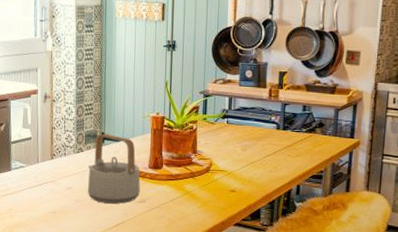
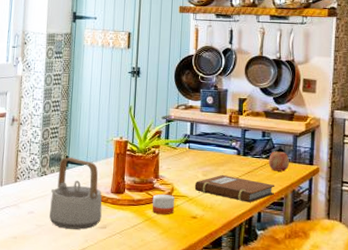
candle: none [190,168,214,188] -> present [152,194,175,214]
notebook: none [233,148,315,176] -> present [194,174,275,203]
apple: none [308,125,330,145] -> present [268,151,289,172]

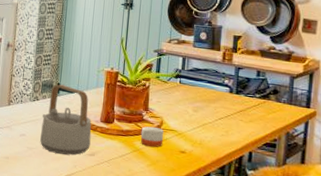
notebook: present [194,174,275,203] -> none [184,111,269,142]
apple: present [268,151,289,172] -> none [262,91,284,113]

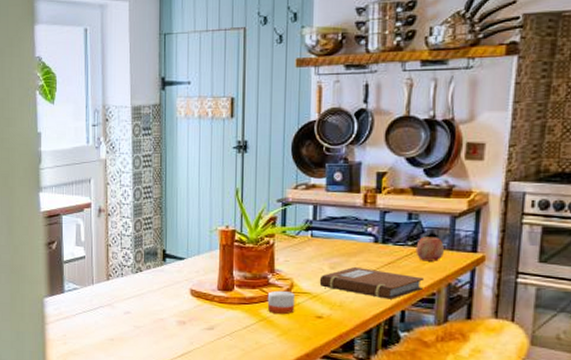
teapot: present [40,84,92,155] -> none [148,251,208,331]
notebook: none [184,111,269,142] -> present [319,266,425,300]
apple: none [262,91,284,113] -> present [416,237,444,262]

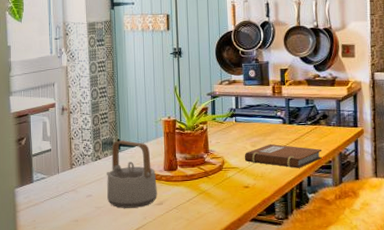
teapot: none [148,251,208,331] -> present [107,140,157,208]
candle: present [267,290,296,314] -> none [204,167,227,187]
apple: present [416,237,444,262] -> none [314,117,334,136]

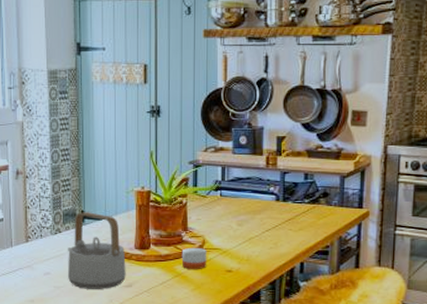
candle: none [204,167,227,187] -> present [181,247,207,269]
notebook: present [244,143,322,168] -> none [228,223,320,252]

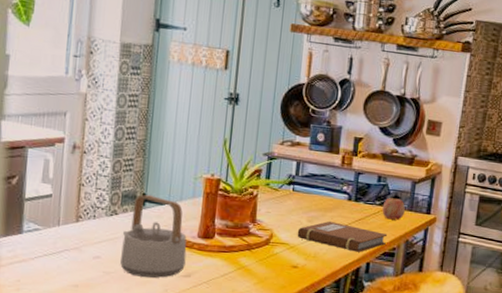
candle: present [181,247,207,269] -> none [246,240,274,263]
notebook: none [228,223,320,252] -> present [297,221,388,252]
apple: none [312,195,335,217] -> present [382,198,405,220]

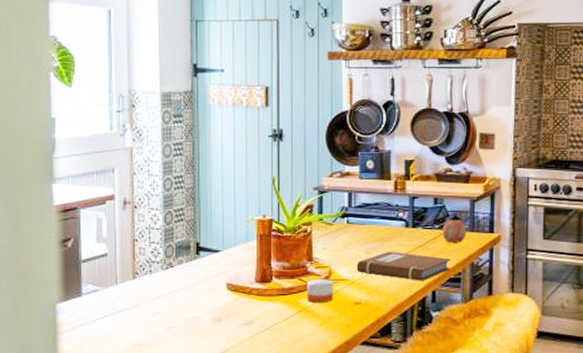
teapot: present [120,195,187,278] -> none [181,244,246,329]
candle: none [246,240,274,263] -> present [306,278,334,303]

